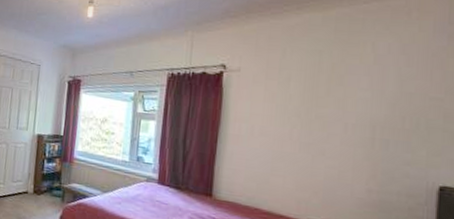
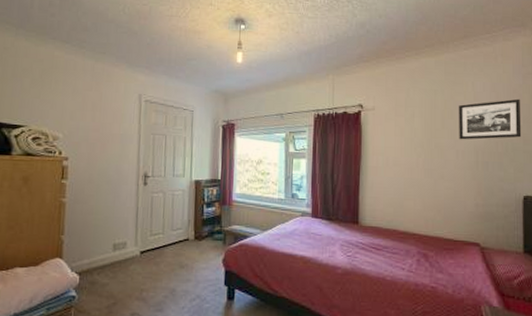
picture frame: none [349,64,443,113] -> present [459,98,522,140]

